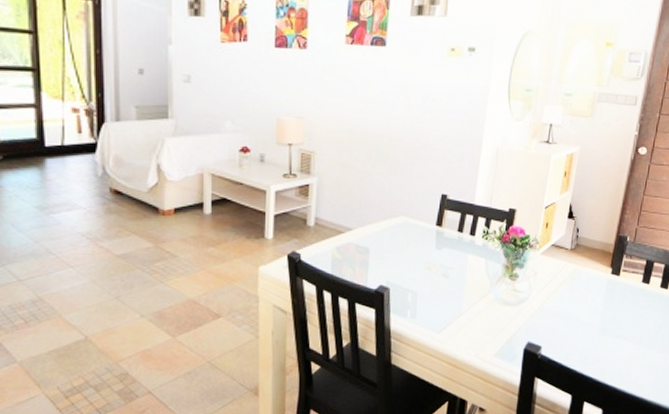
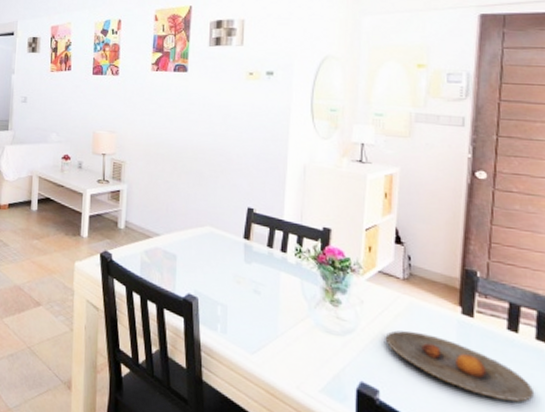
plate: none [551,293,653,338] -> present [385,330,534,402]

